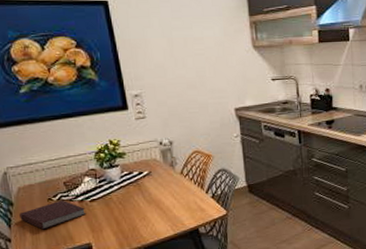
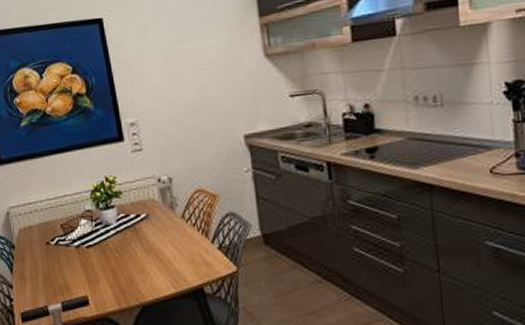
notebook: present [19,200,87,230] -> none [20,244,83,277]

